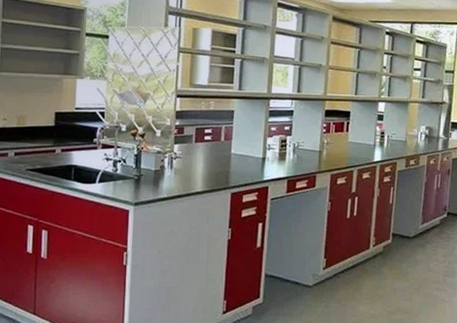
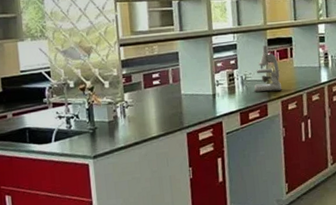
microscope: none [304,116,334,163] -> present [254,45,282,92]

